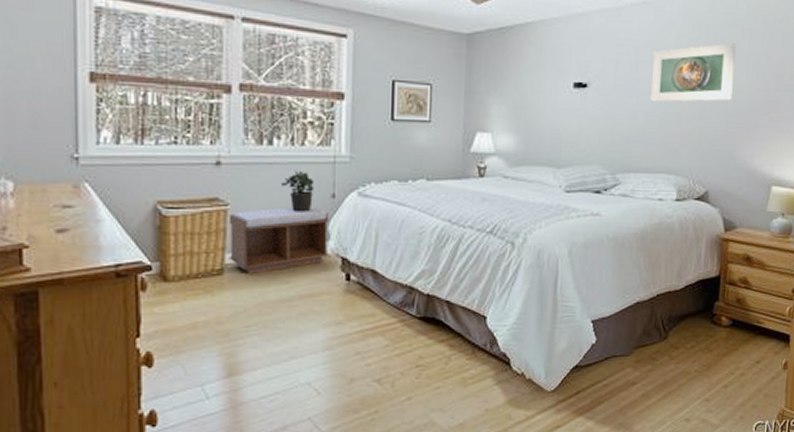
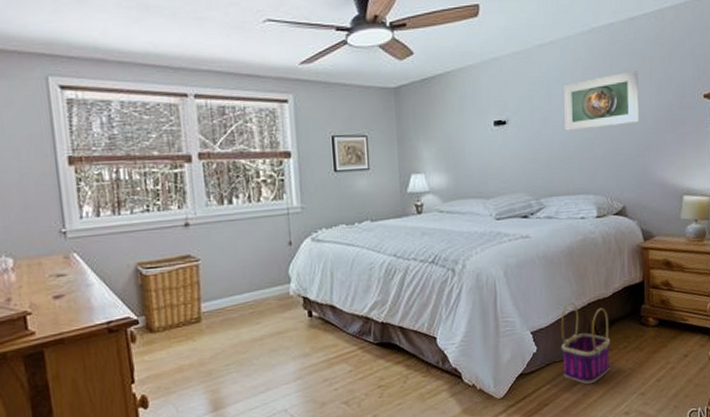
bench: present [228,206,330,274] -> none [200,254,291,319]
potted plant: present [282,170,315,212] -> none [244,224,273,261]
basket: none [622,292,678,385] -> present [561,302,610,385]

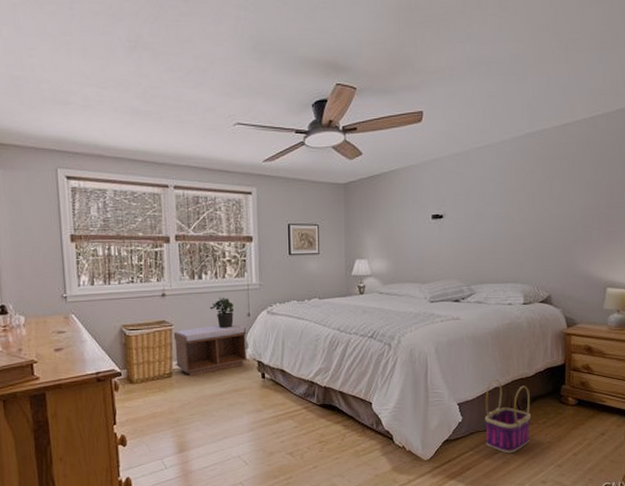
bench: none [200,254,291,319] -> present [173,323,248,376]
potted plant: none [244,224,273,261] -> present [210,297,235,328]
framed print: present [563,70,639,131] -> none [496,172,569,226]

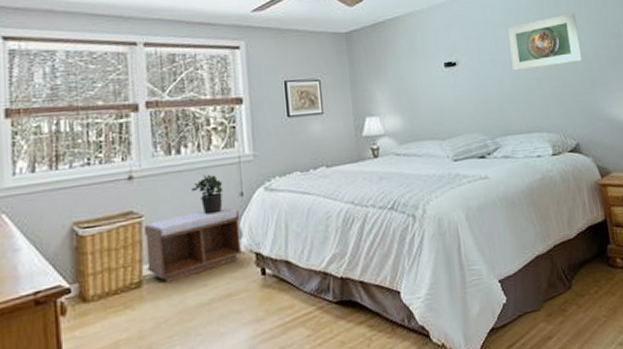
basket: present [484,379,531,454] -> none [528,246,584,337]
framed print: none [496,172,569,226] -> present [507,13,582,71]

